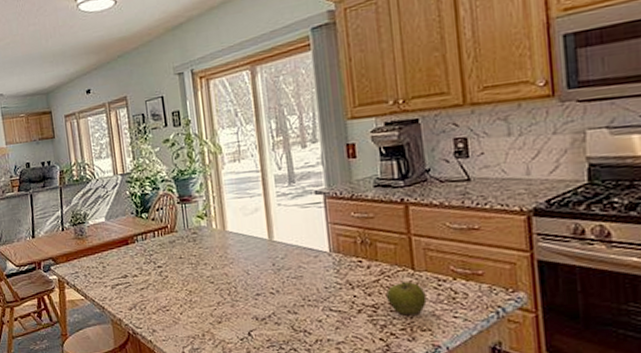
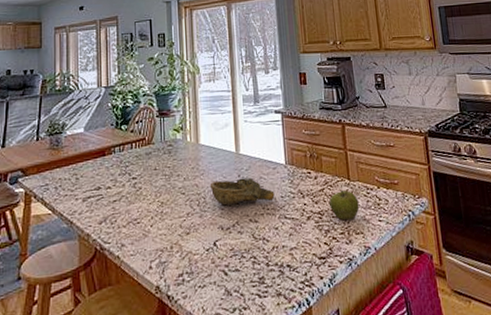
decorative bowl: none [240,266,317,296] -> present [209,177,275,206]

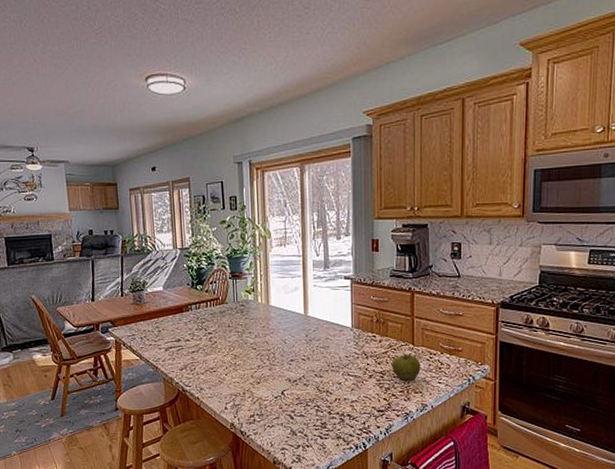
decorative bowl: present [209,177,275,206] -> none [279,338,340,361]

